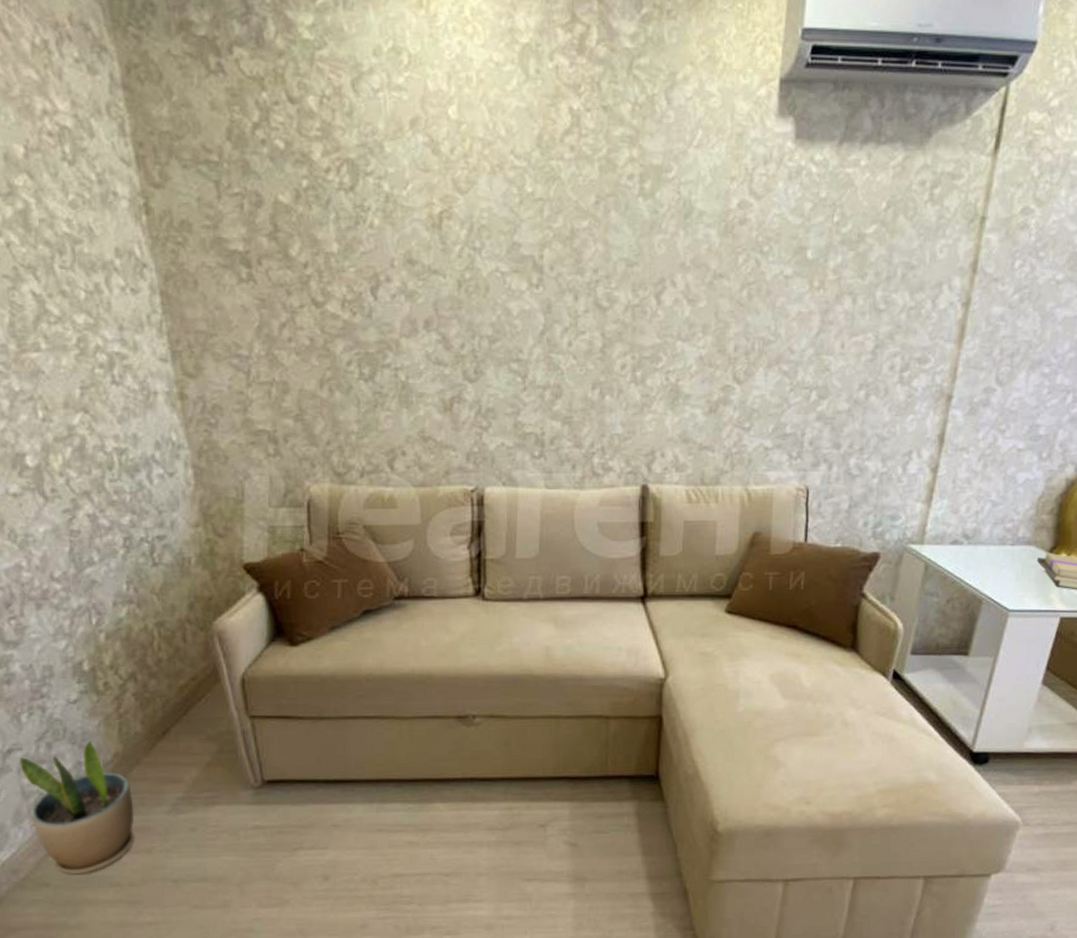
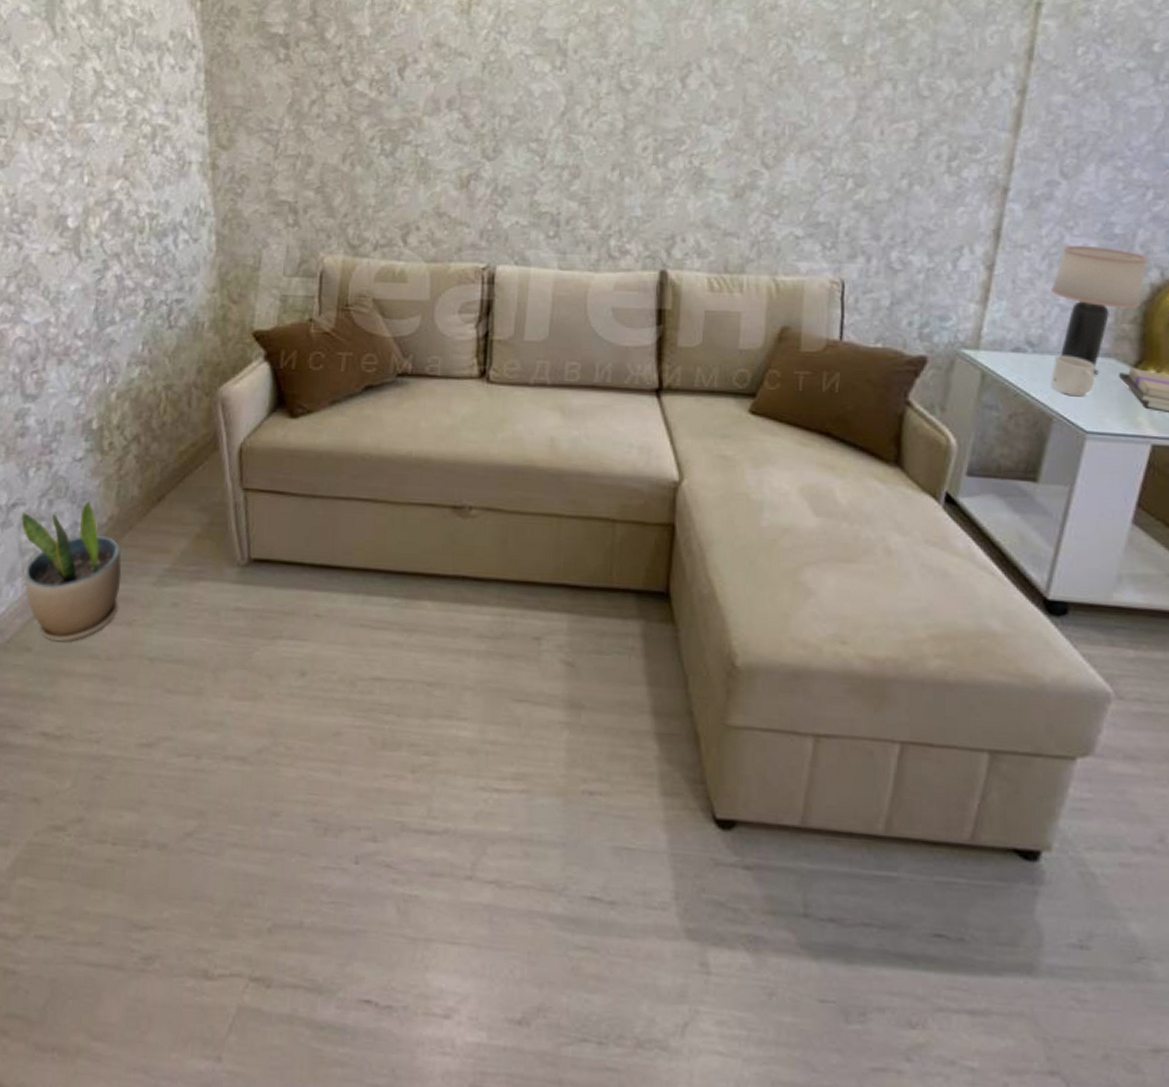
mug: none [981,546,1020,581] -> present [1050,356,1097,397]
table lamp: none [984,446,1066,560] -> present [1050,245,1149,375]

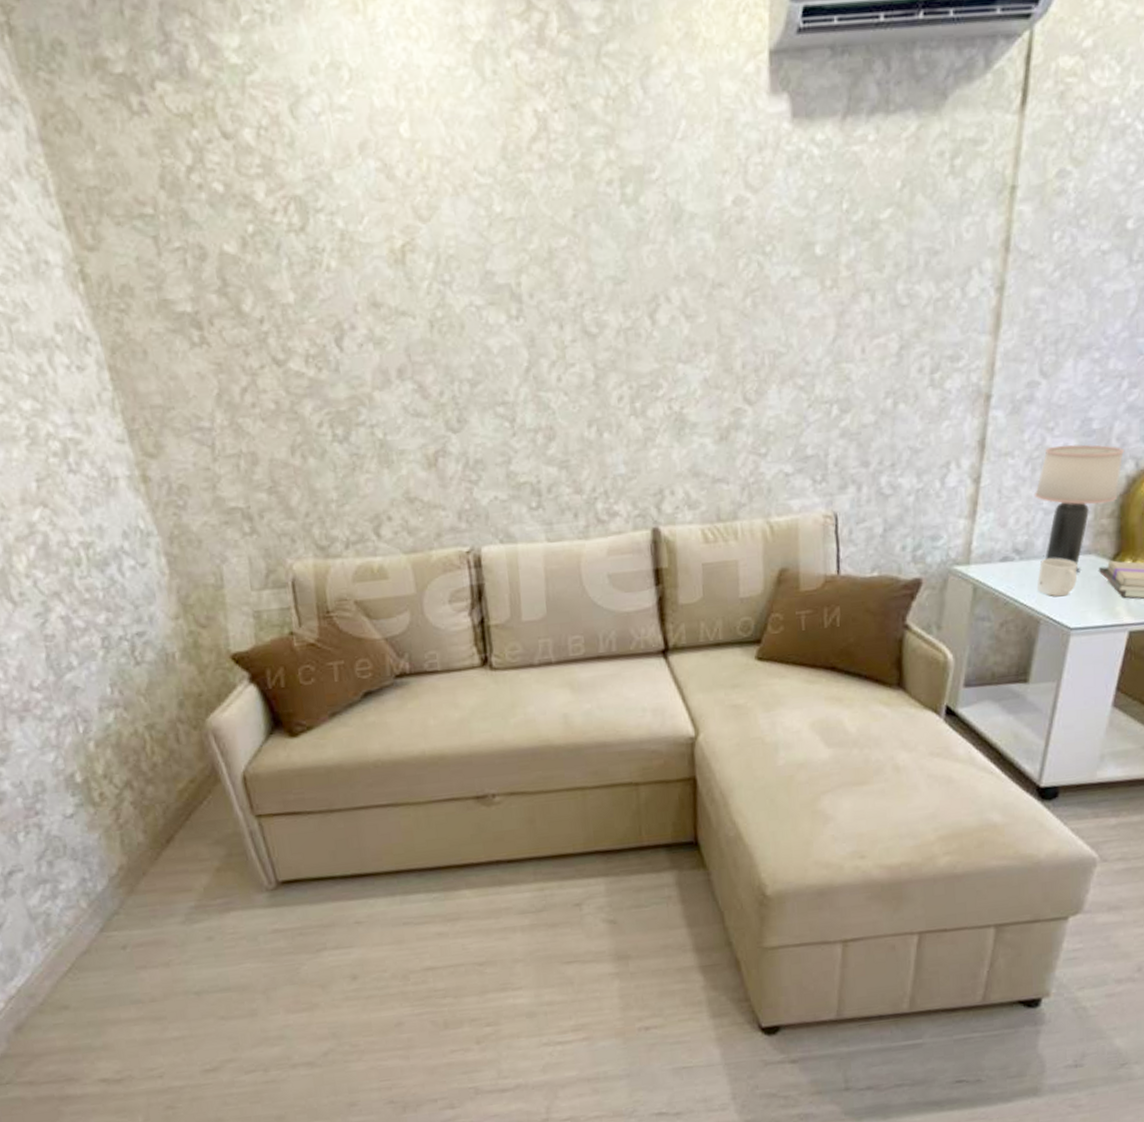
potted plant: present [20,501,122,643] -> none [21,855,152,995]

